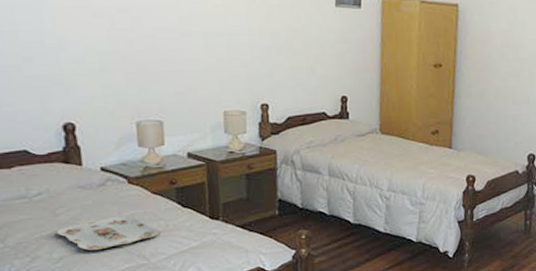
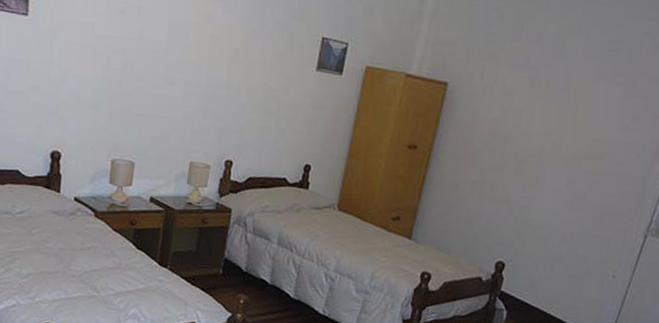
serving tray: present [56,215,160,251] -> none [28,244,113,275]

